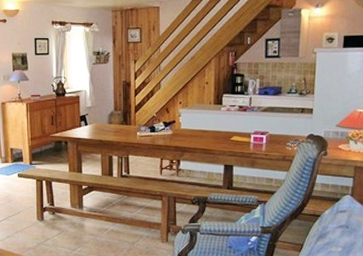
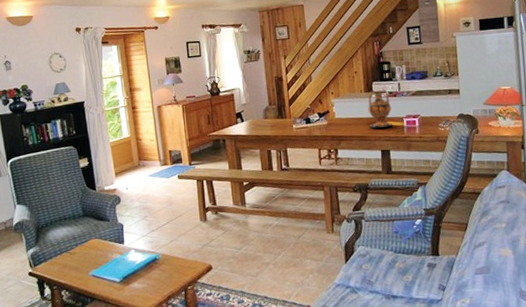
vase: none [215,102,239,143] -> present [368,88,393,129]

